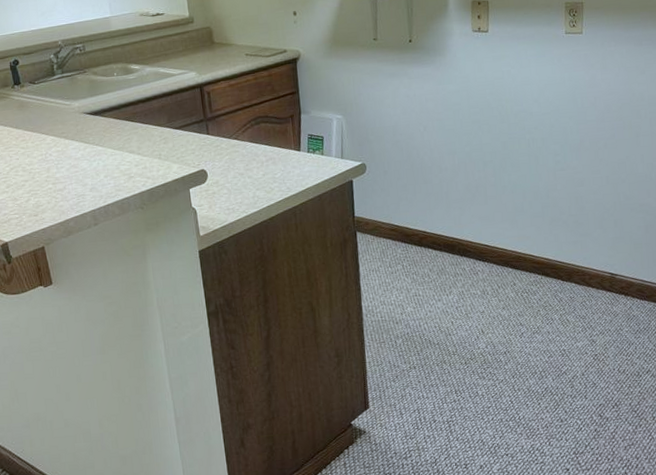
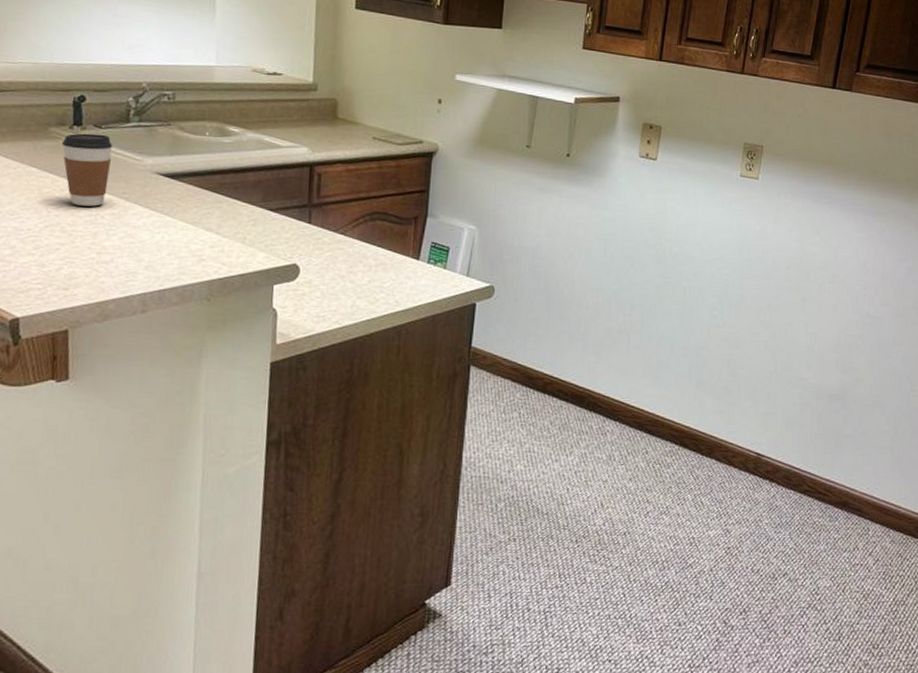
coffee cup: none [8,88,50,149] -> present [61,133,112,207]

